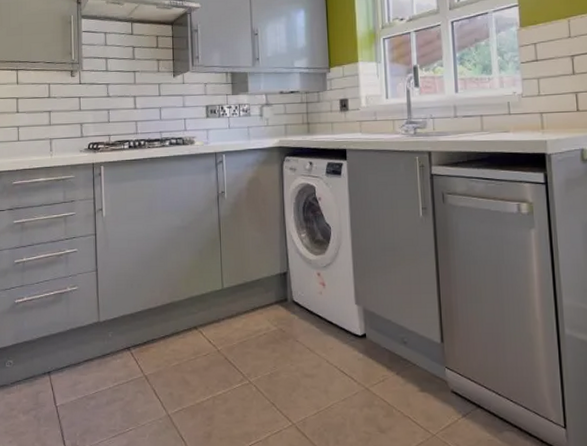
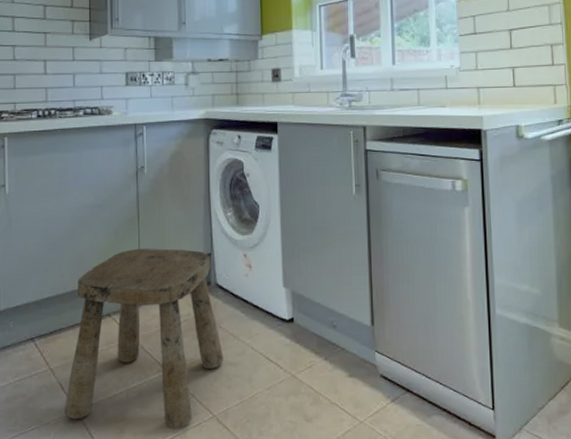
stool: none [157,266,301,436] -> present [64,248,224,430]

